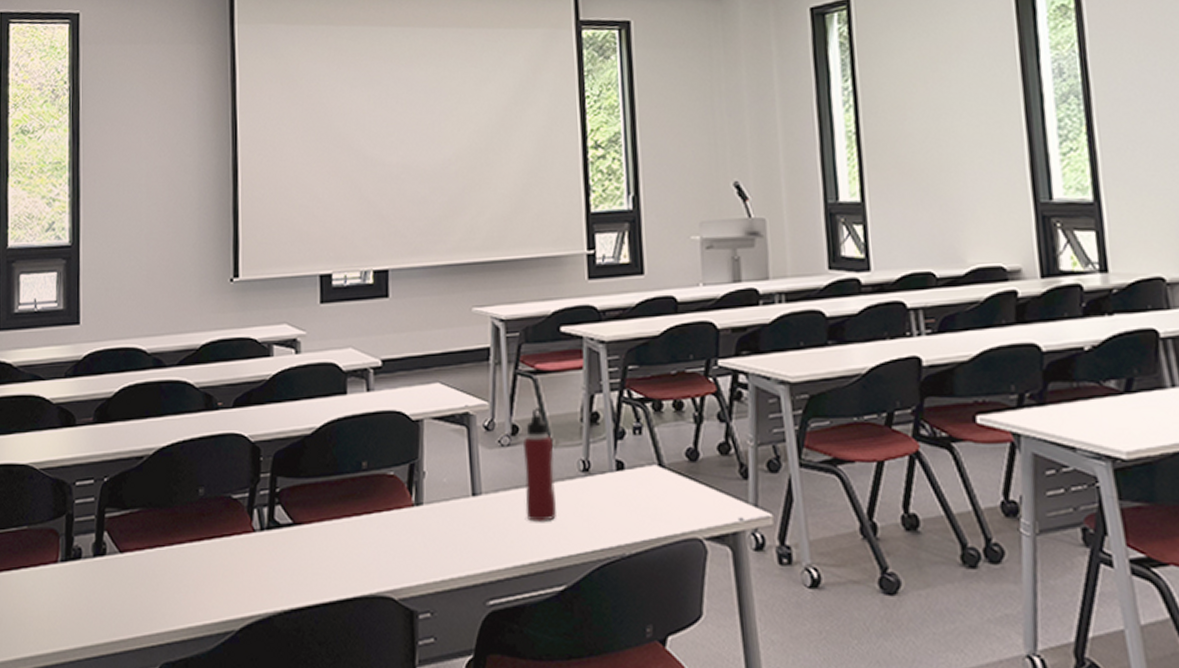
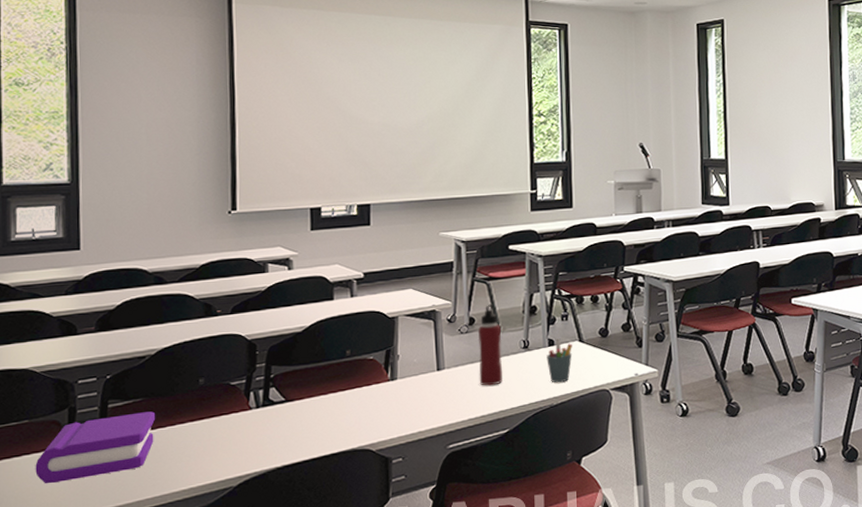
book: none [33,526,152,605] -> present [35,411,155,483]
pen holder: none [614,460,650,524] -> present [546,338,573,383]

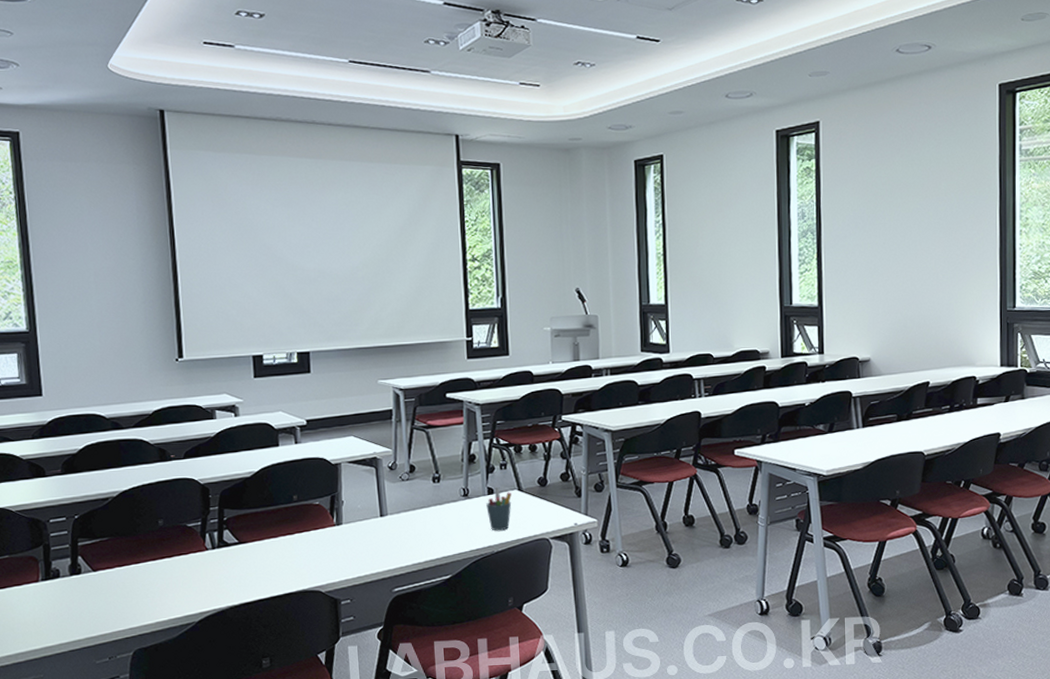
book: present [35,411,155,483] -> none [18,550,121,614]
water bottle: present [478,303,502,386] -> none [418,451,444,532]

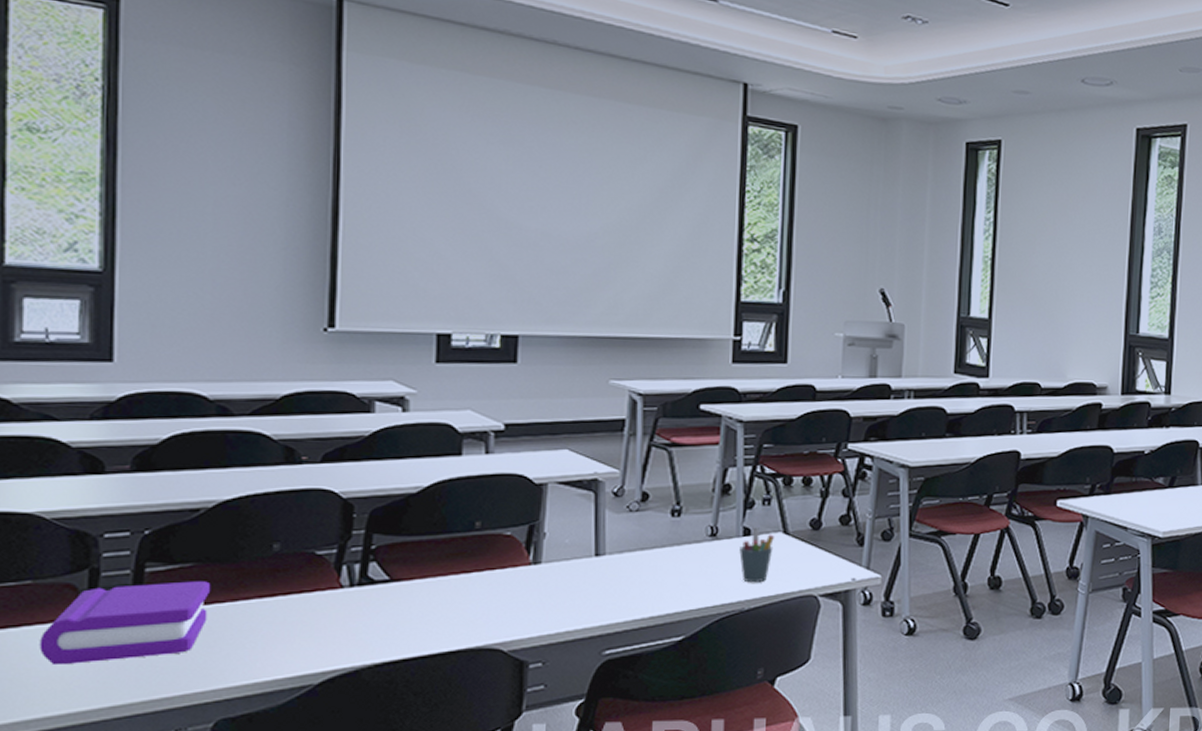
book: none [18,550,121,614] -> present [40,581,210,664]

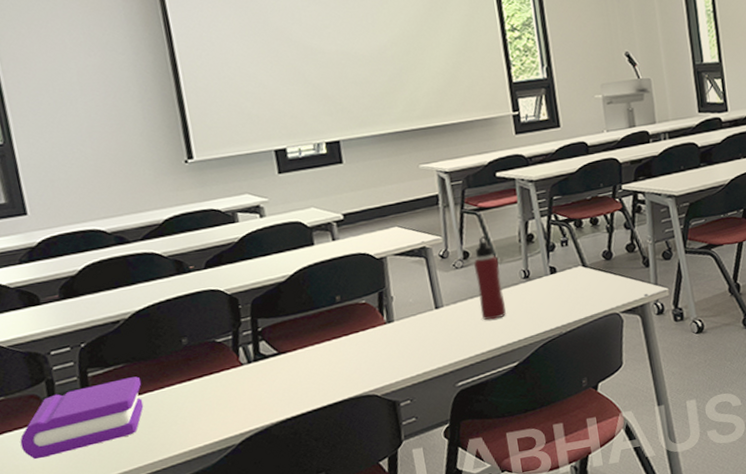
water bottle: none [650,476,682,580] -> present [474,235,506,320]
pen holder: present [739,527,774,583] -> none [549,265,577,311]

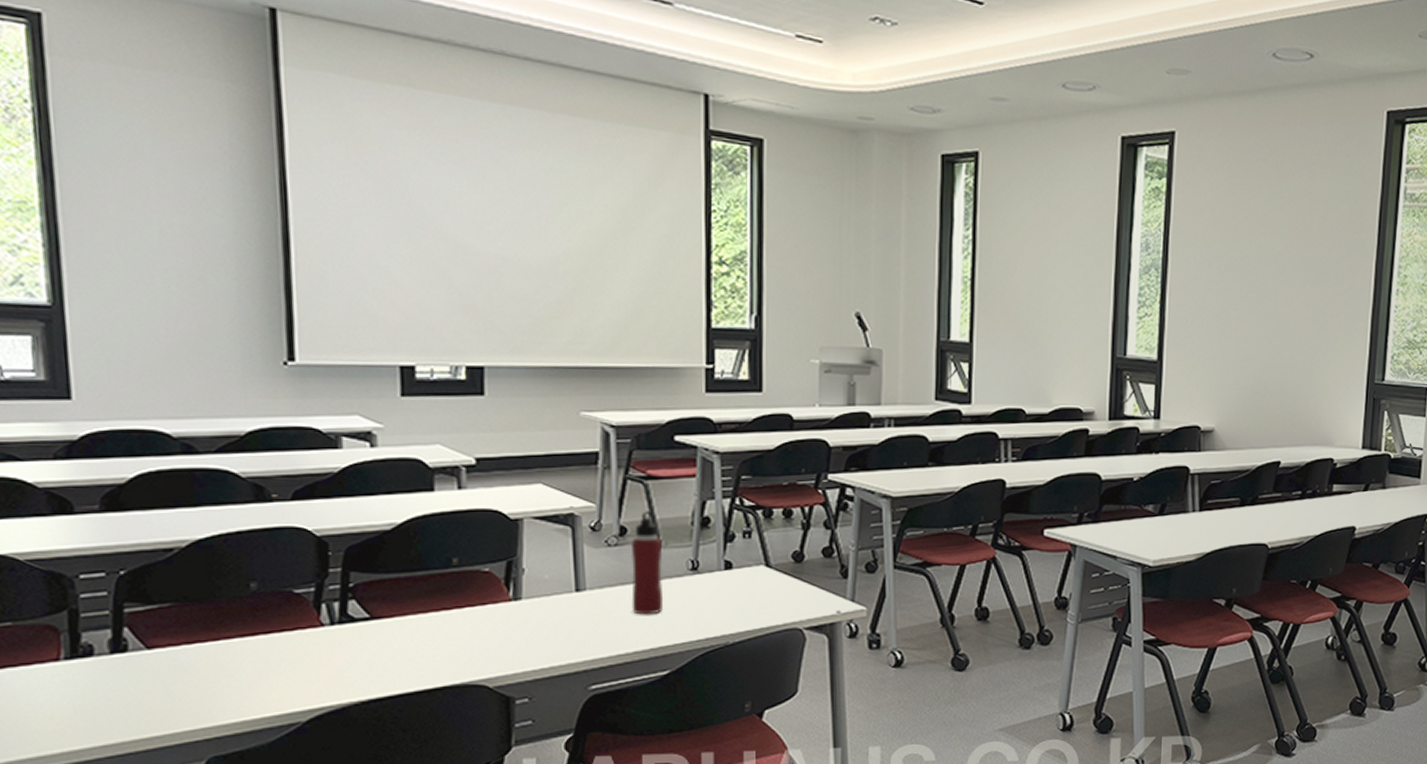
book: present [20,376,144,459] -> none [25,621,191,705]

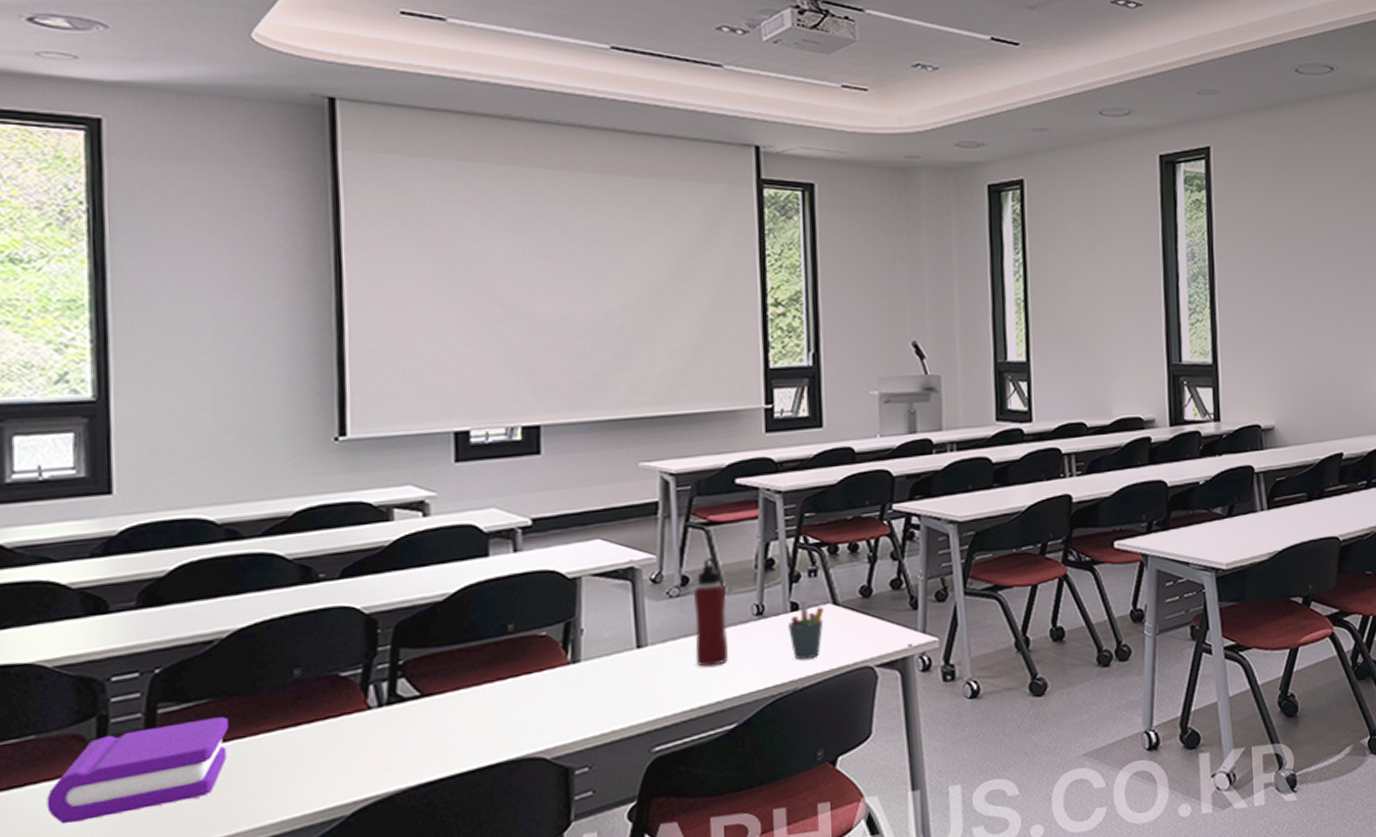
book: none [25,621,191,705] -> present [46,717,228,823]
pen holder: none [722,560,756,617] -> present [788,600,824,660]

